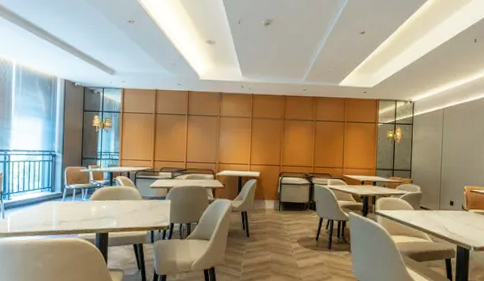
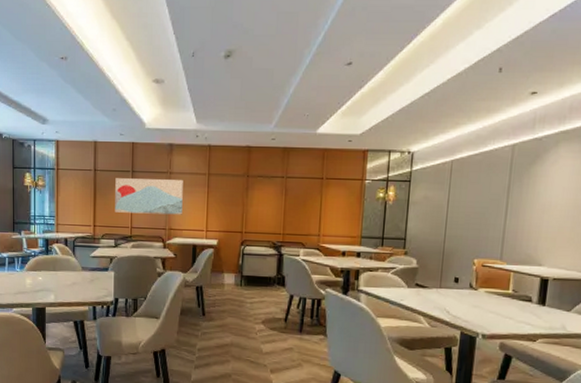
wall art: none [172,120,231,151] -> present [115,178,183,215]

